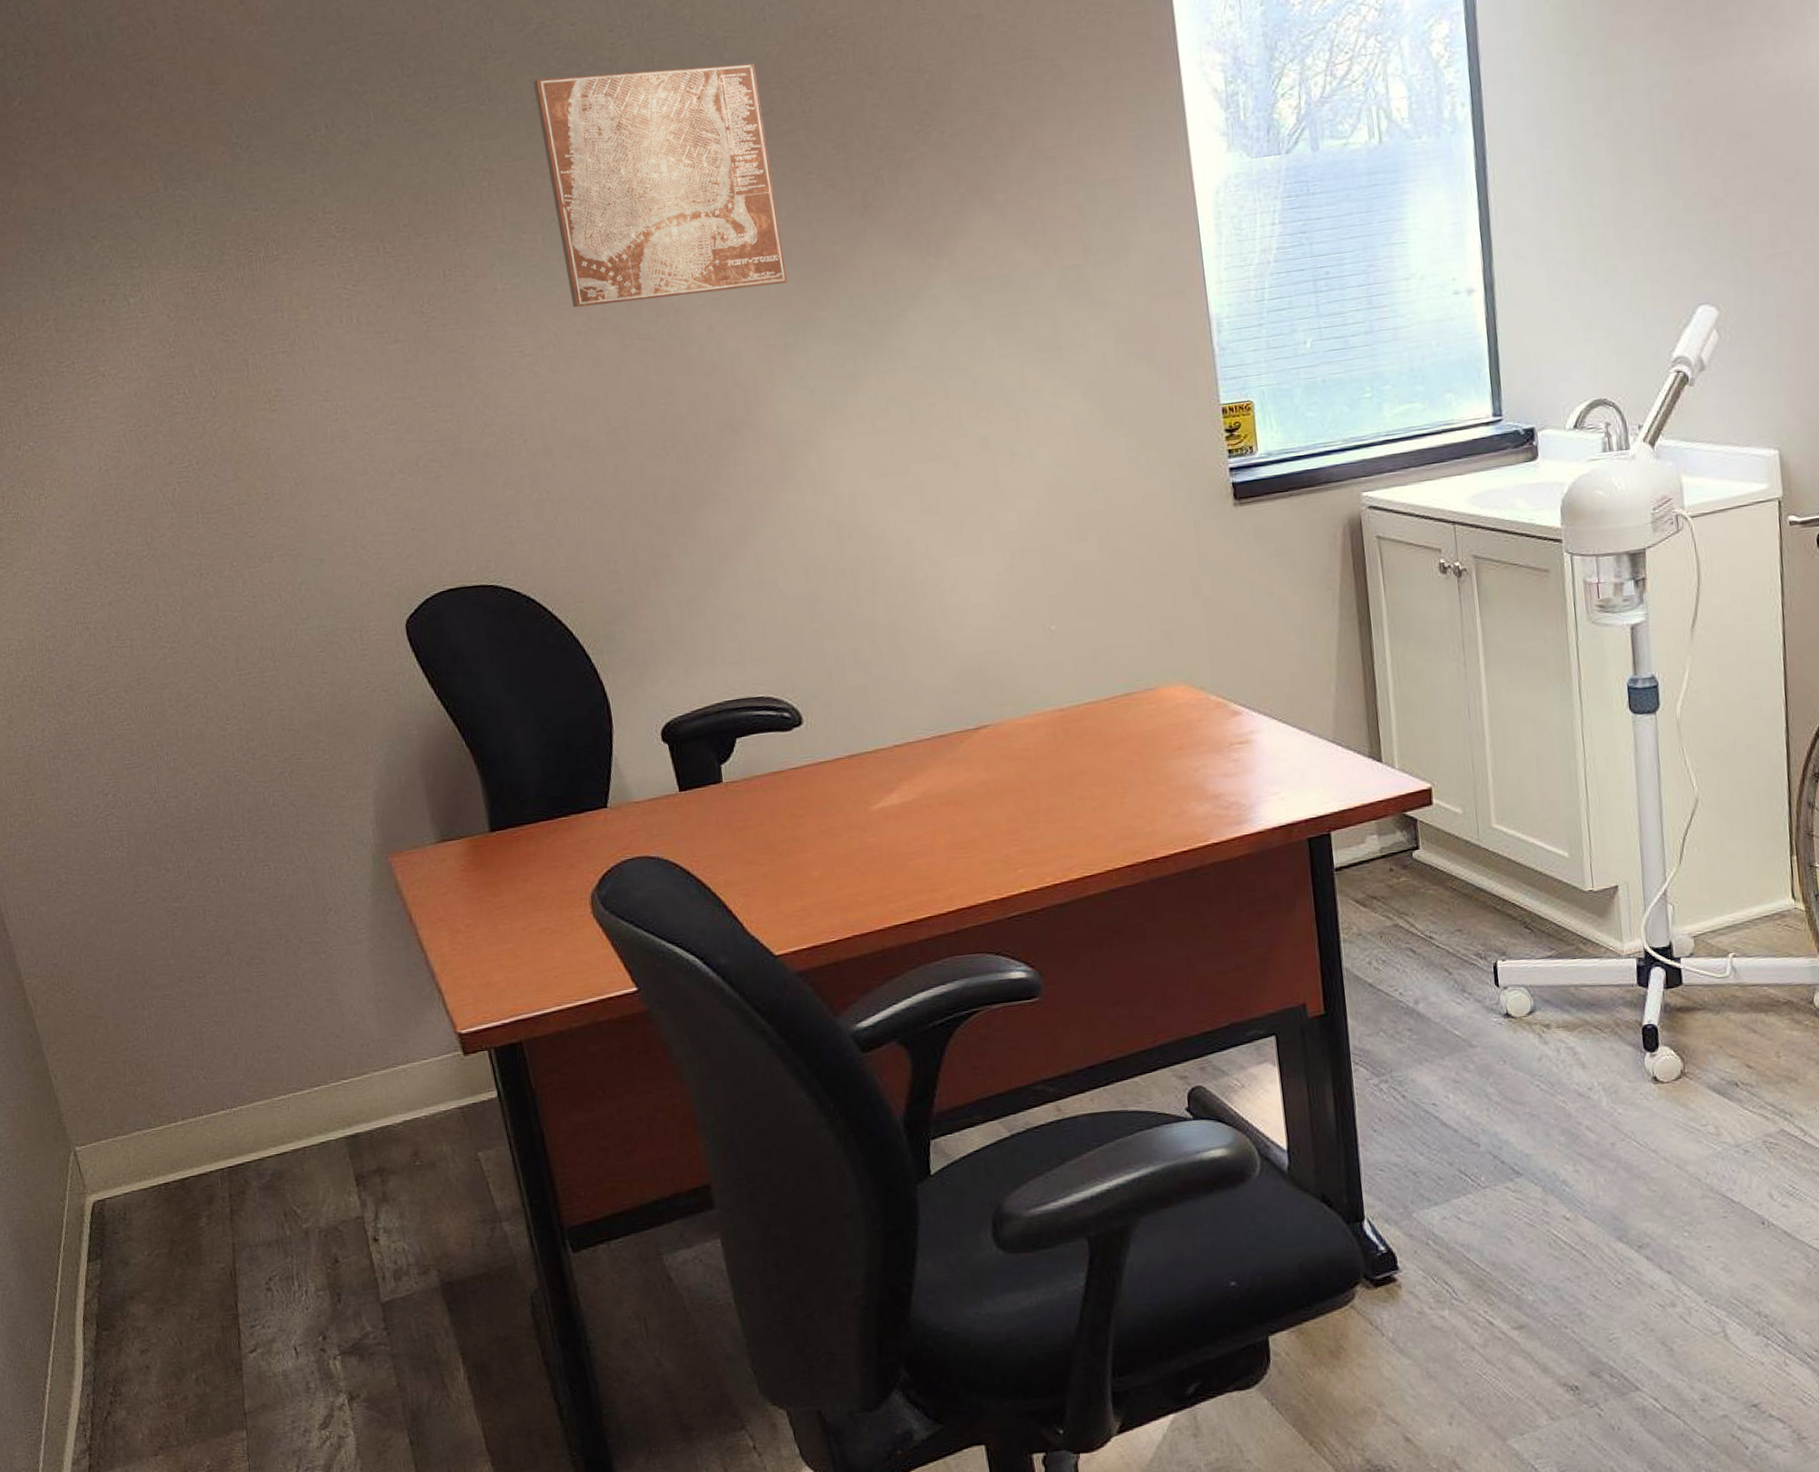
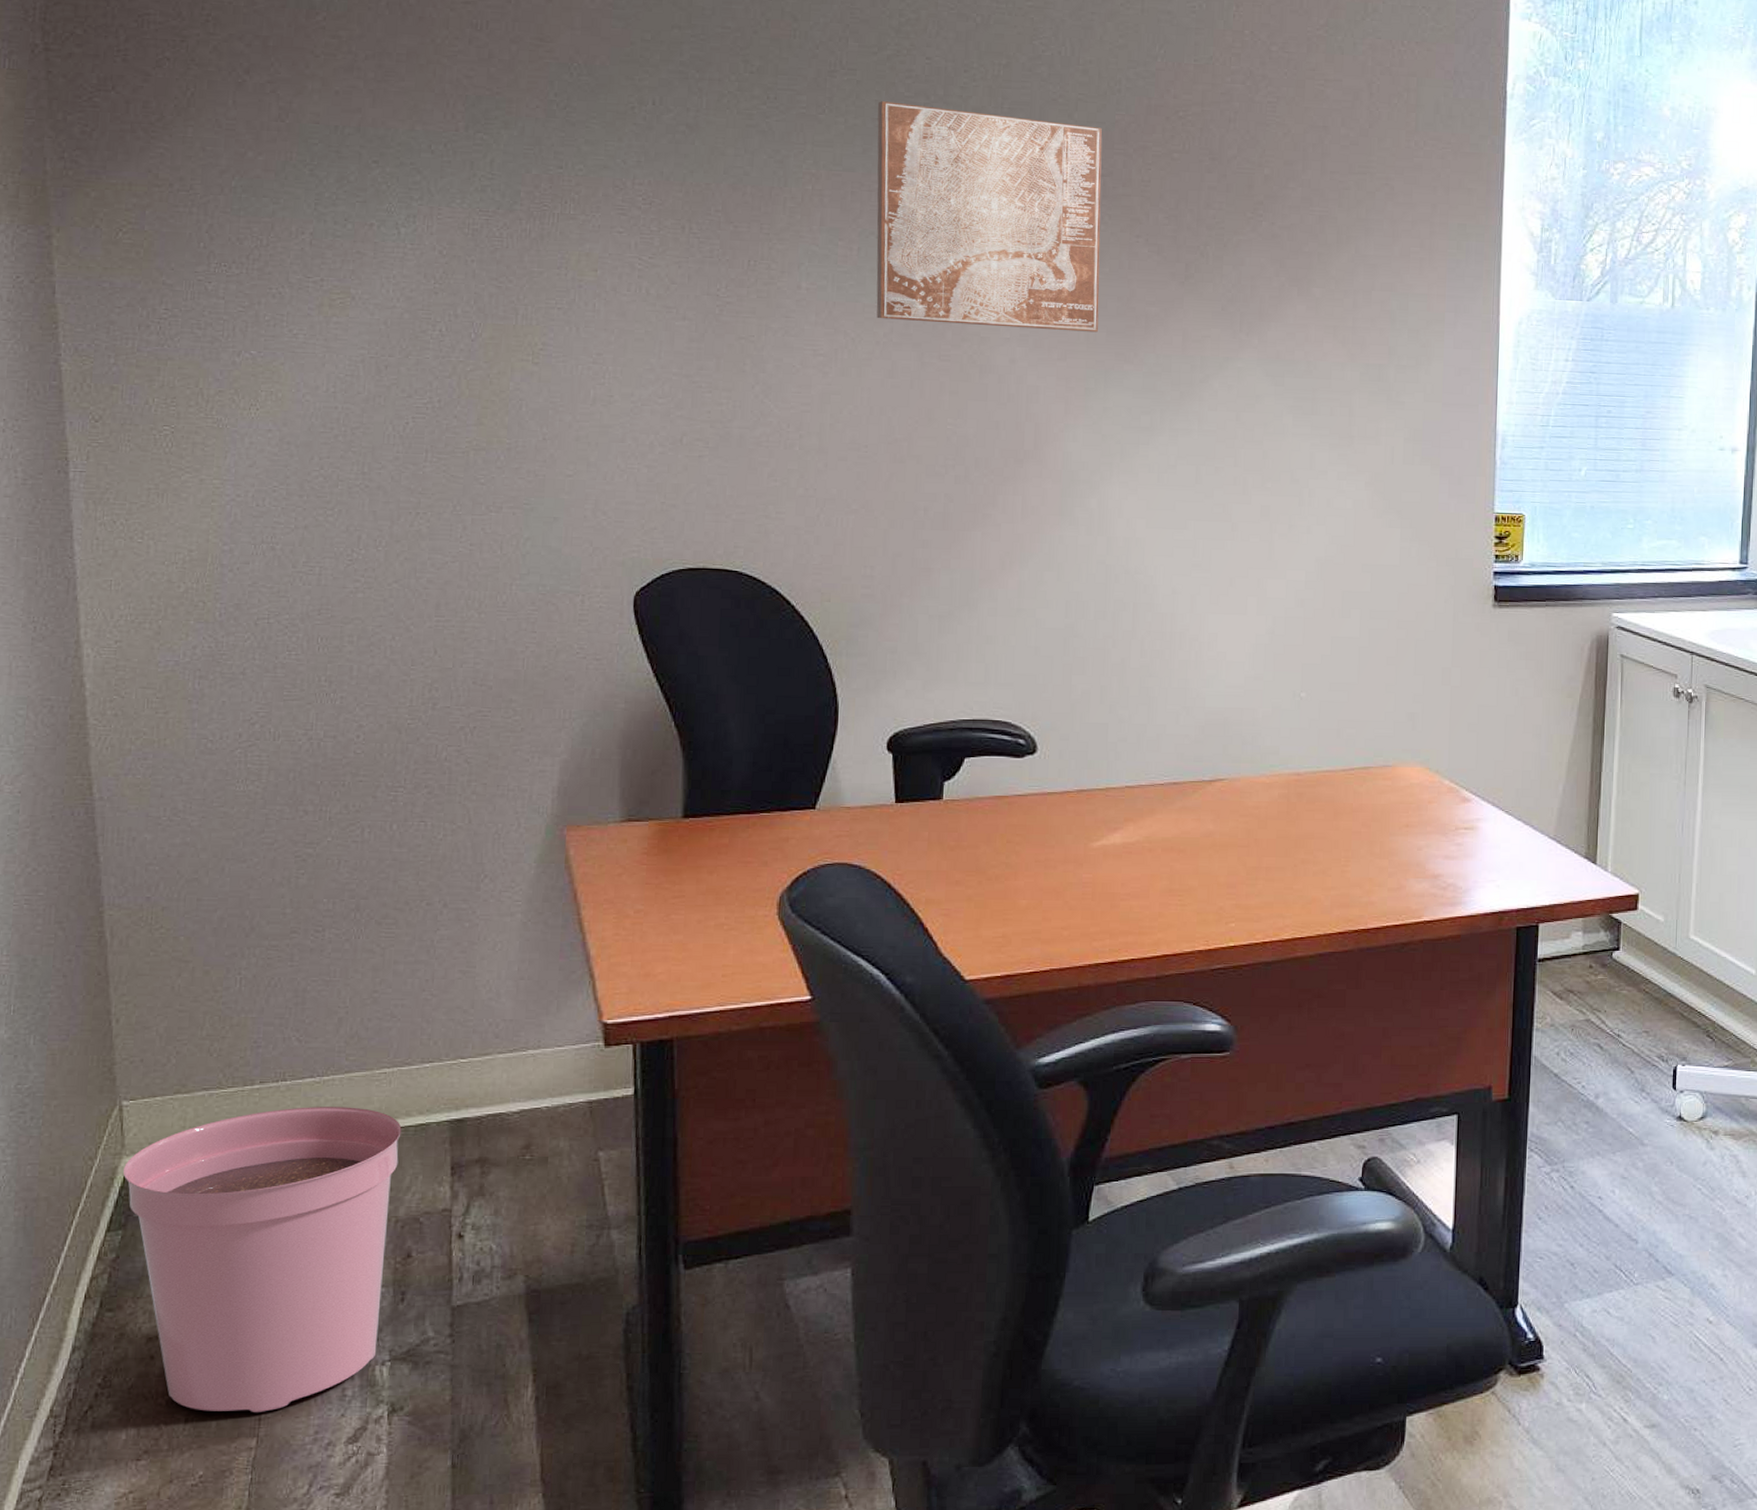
plant pot: none [89,1133,328,1410] -> present [124,1107,402,1412]

